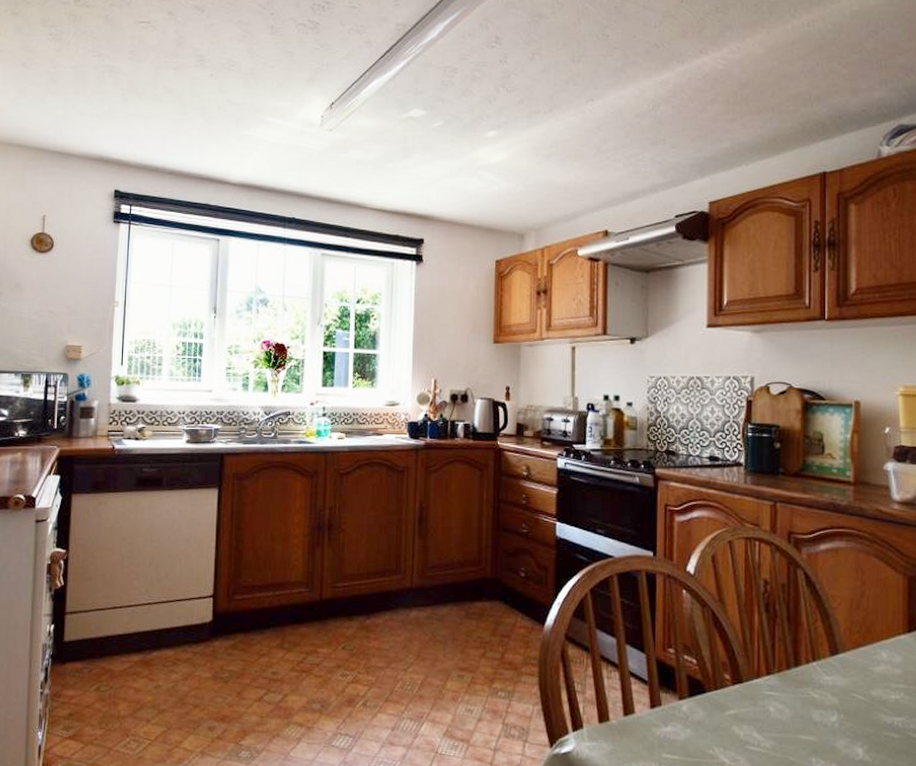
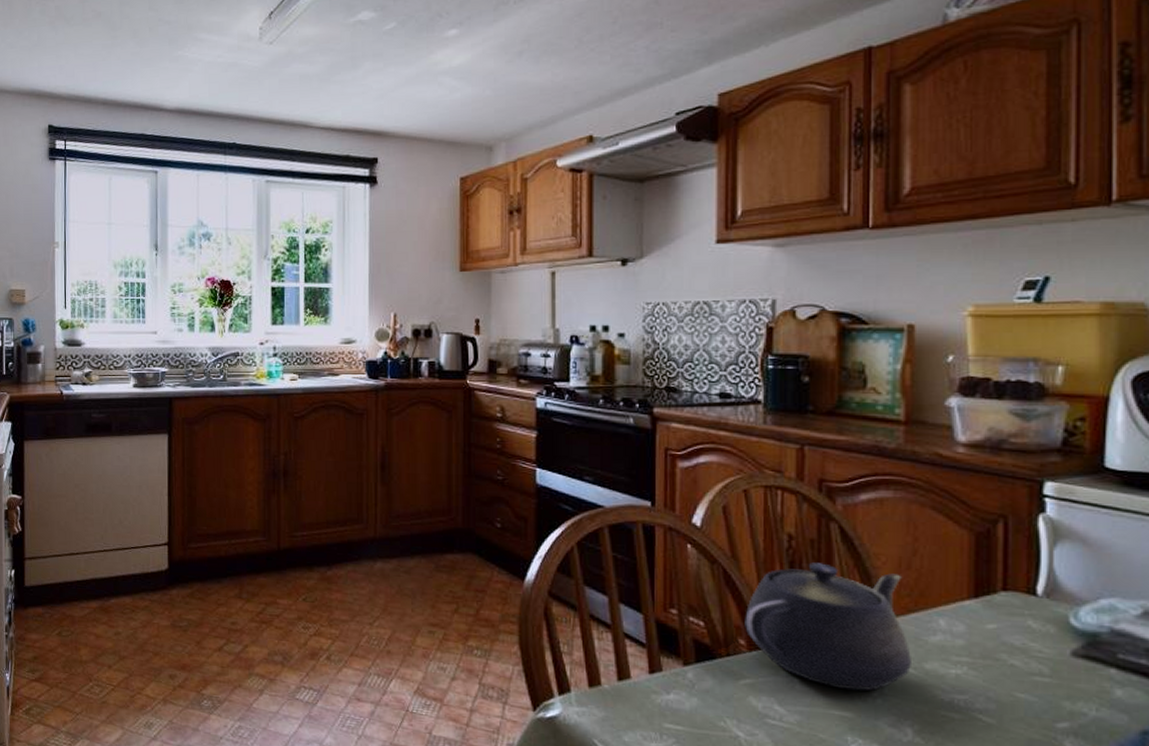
teapot: none [729,605,861,717] -> present [745,562,911,691]

